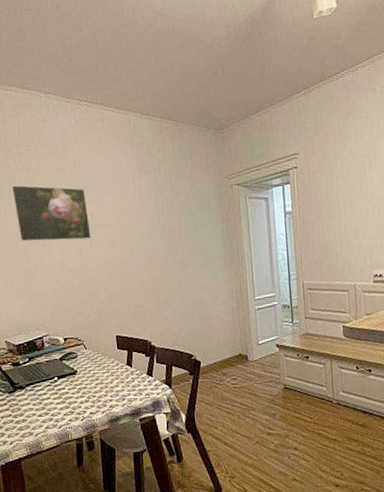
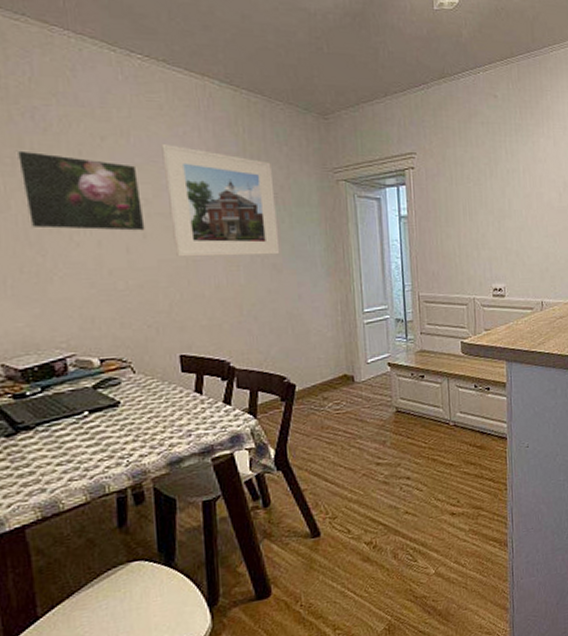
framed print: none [101,169,187,258] -> present [161,143,280,257]

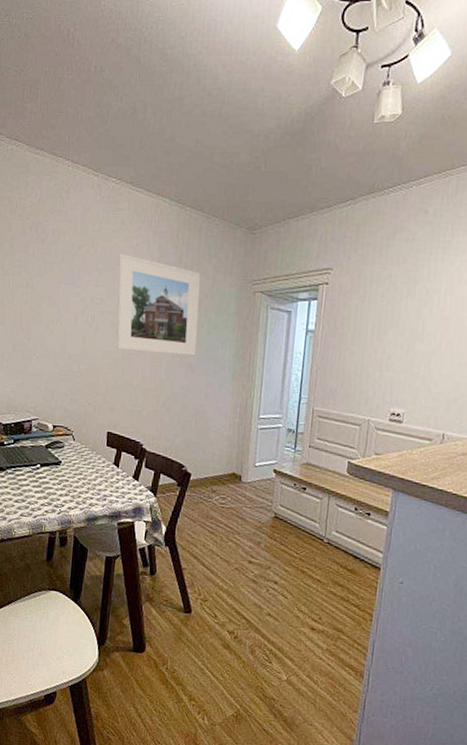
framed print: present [14,150,145,232] -> none [22,255,100,326]

